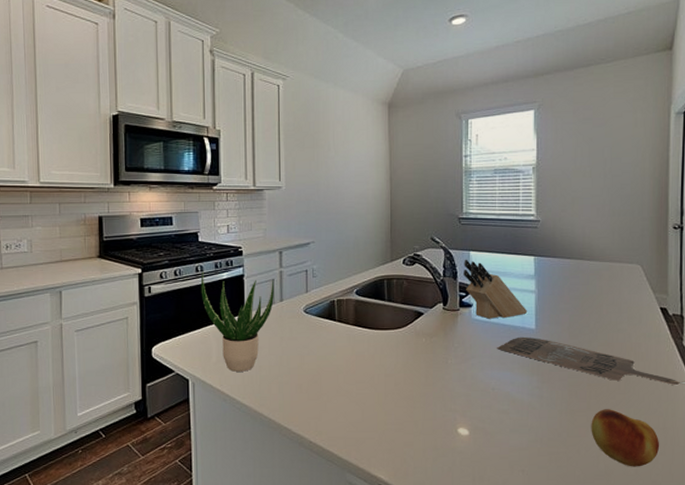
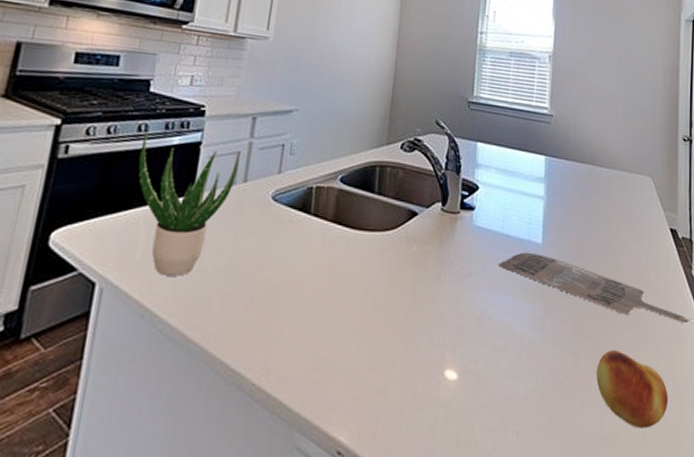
knife block: present [464,259,528,319] -> none [468,151,535,228]

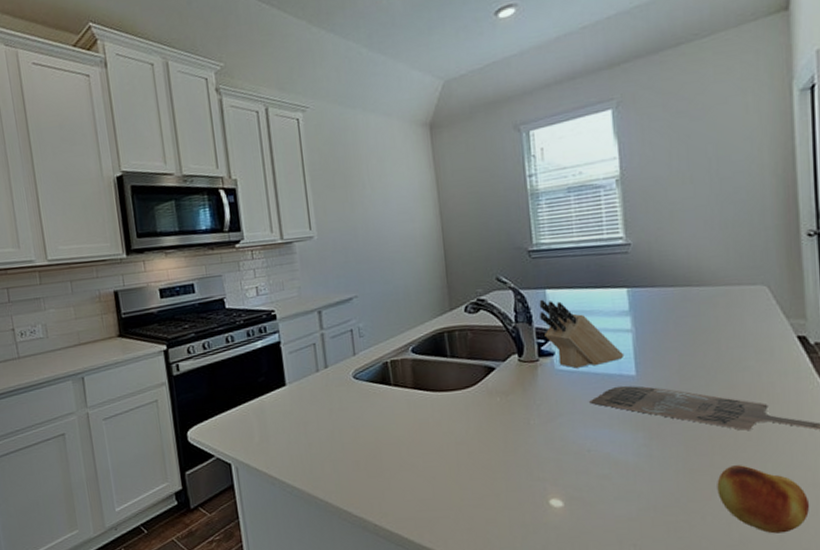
potted plant: present [138,132,239,276] -> none [232,342,318,452]
knife block: none [468,151,535,228] -> present [539,299,625,368]

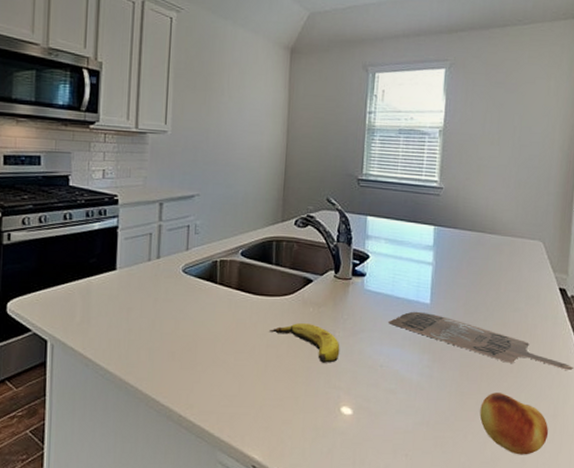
banana: none [455,414,539,455] -> present [268,323,340,363]
knife block: present [539,299,625,368] -> none [358,224,424,291]

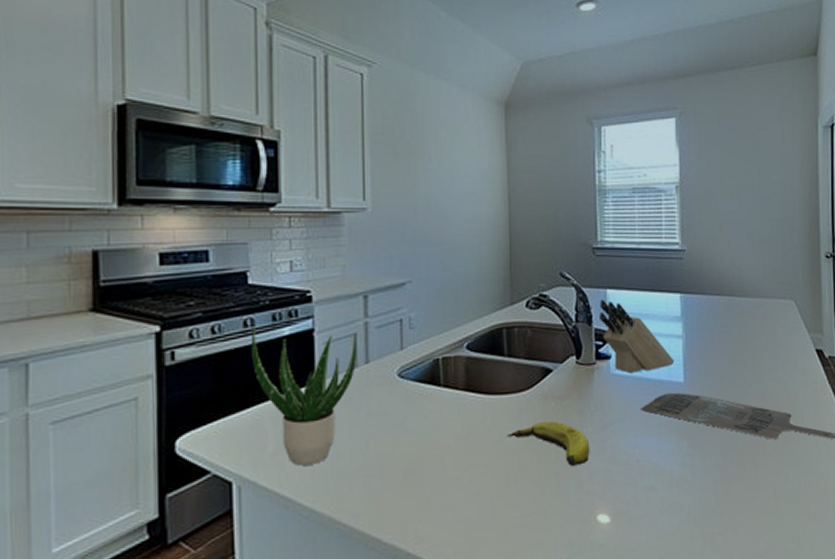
potted plant: none [68,220,151,335] -> present [250,326,356,466]
knife block: none [358,224,424,291] -> present [599,299,675,373]
fruit: present [479,392,549,455] -> none [748,473,822,542]

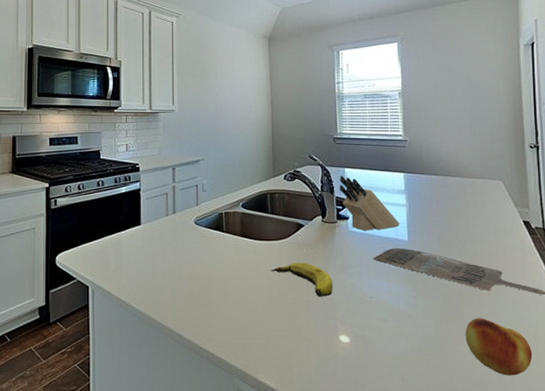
potted plant: present [250,326,356,466] -> none [101,186,167,279]
fruit: none [748,473,822,542] -> present [465,318,533,376]

